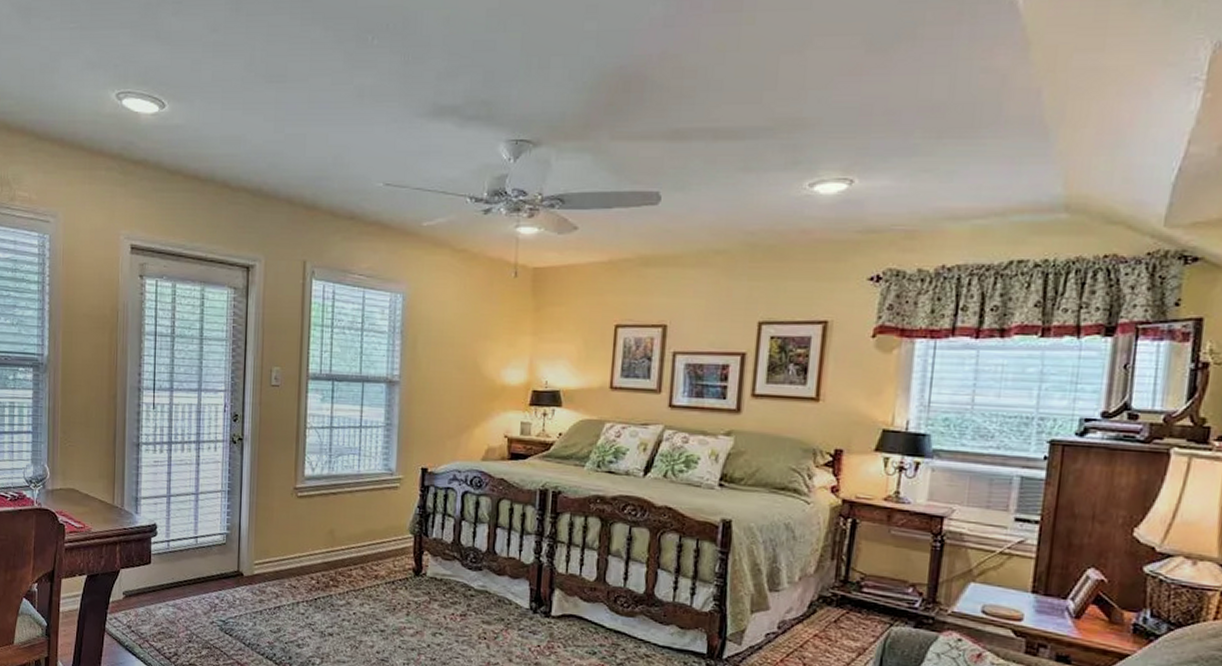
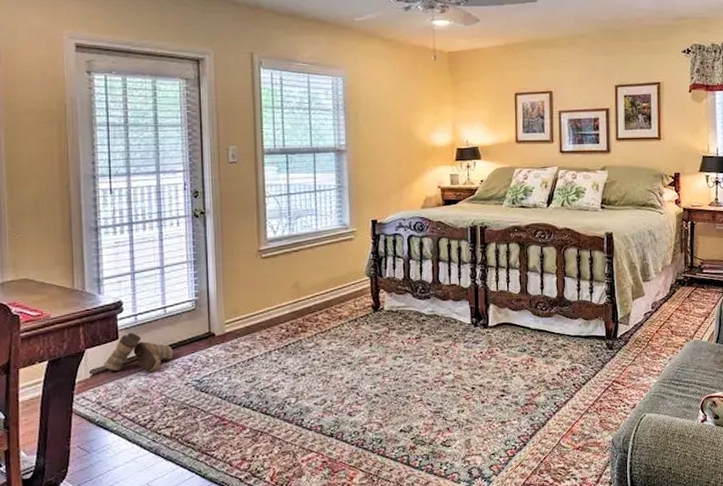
boots: none [135,558,201,604] -> present [103,332,173,372]

